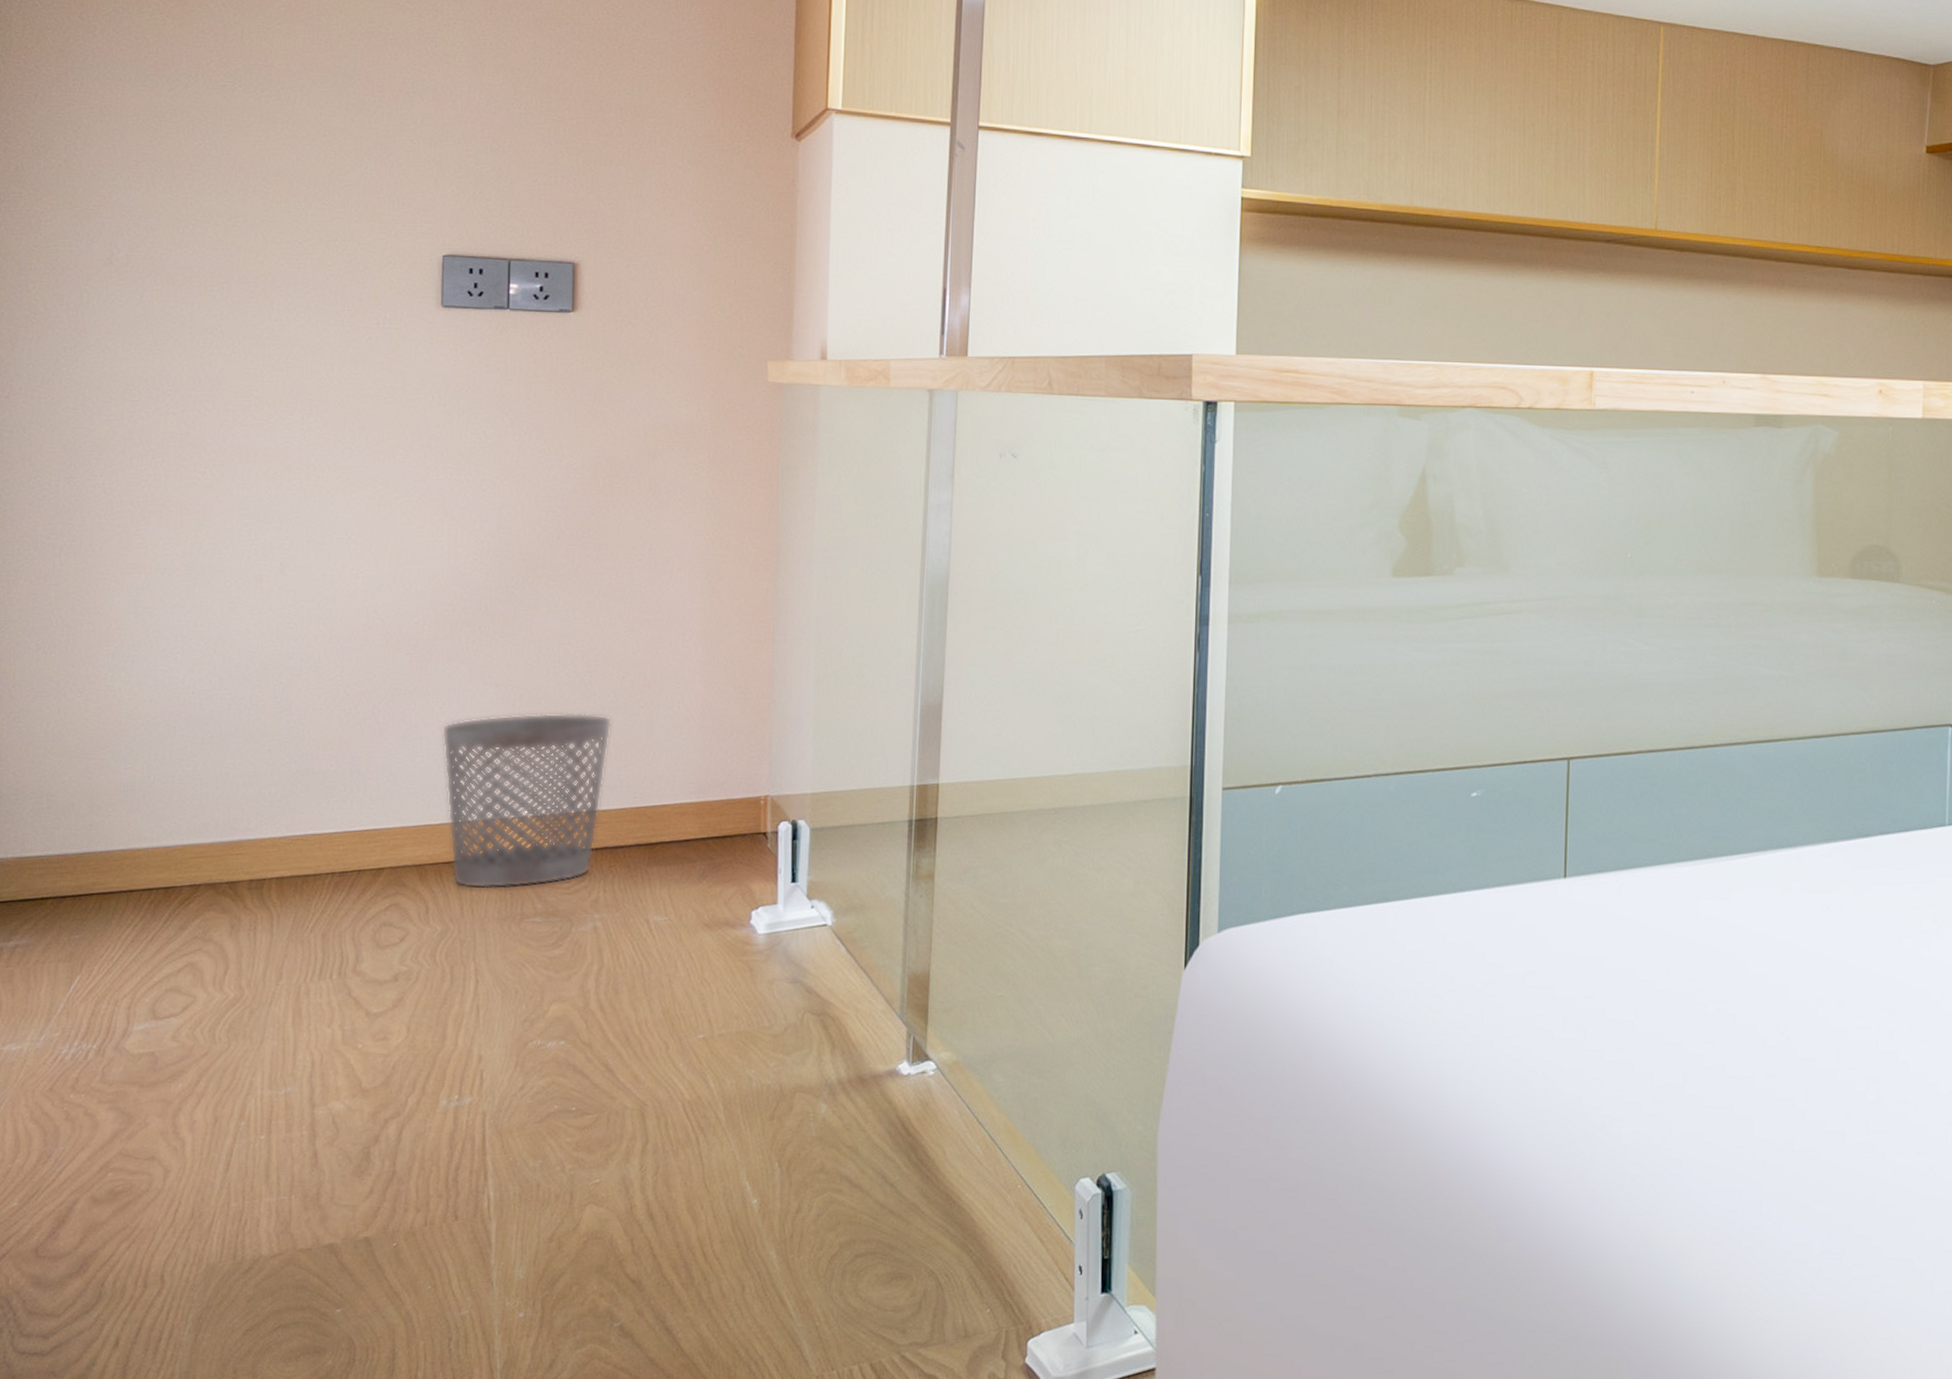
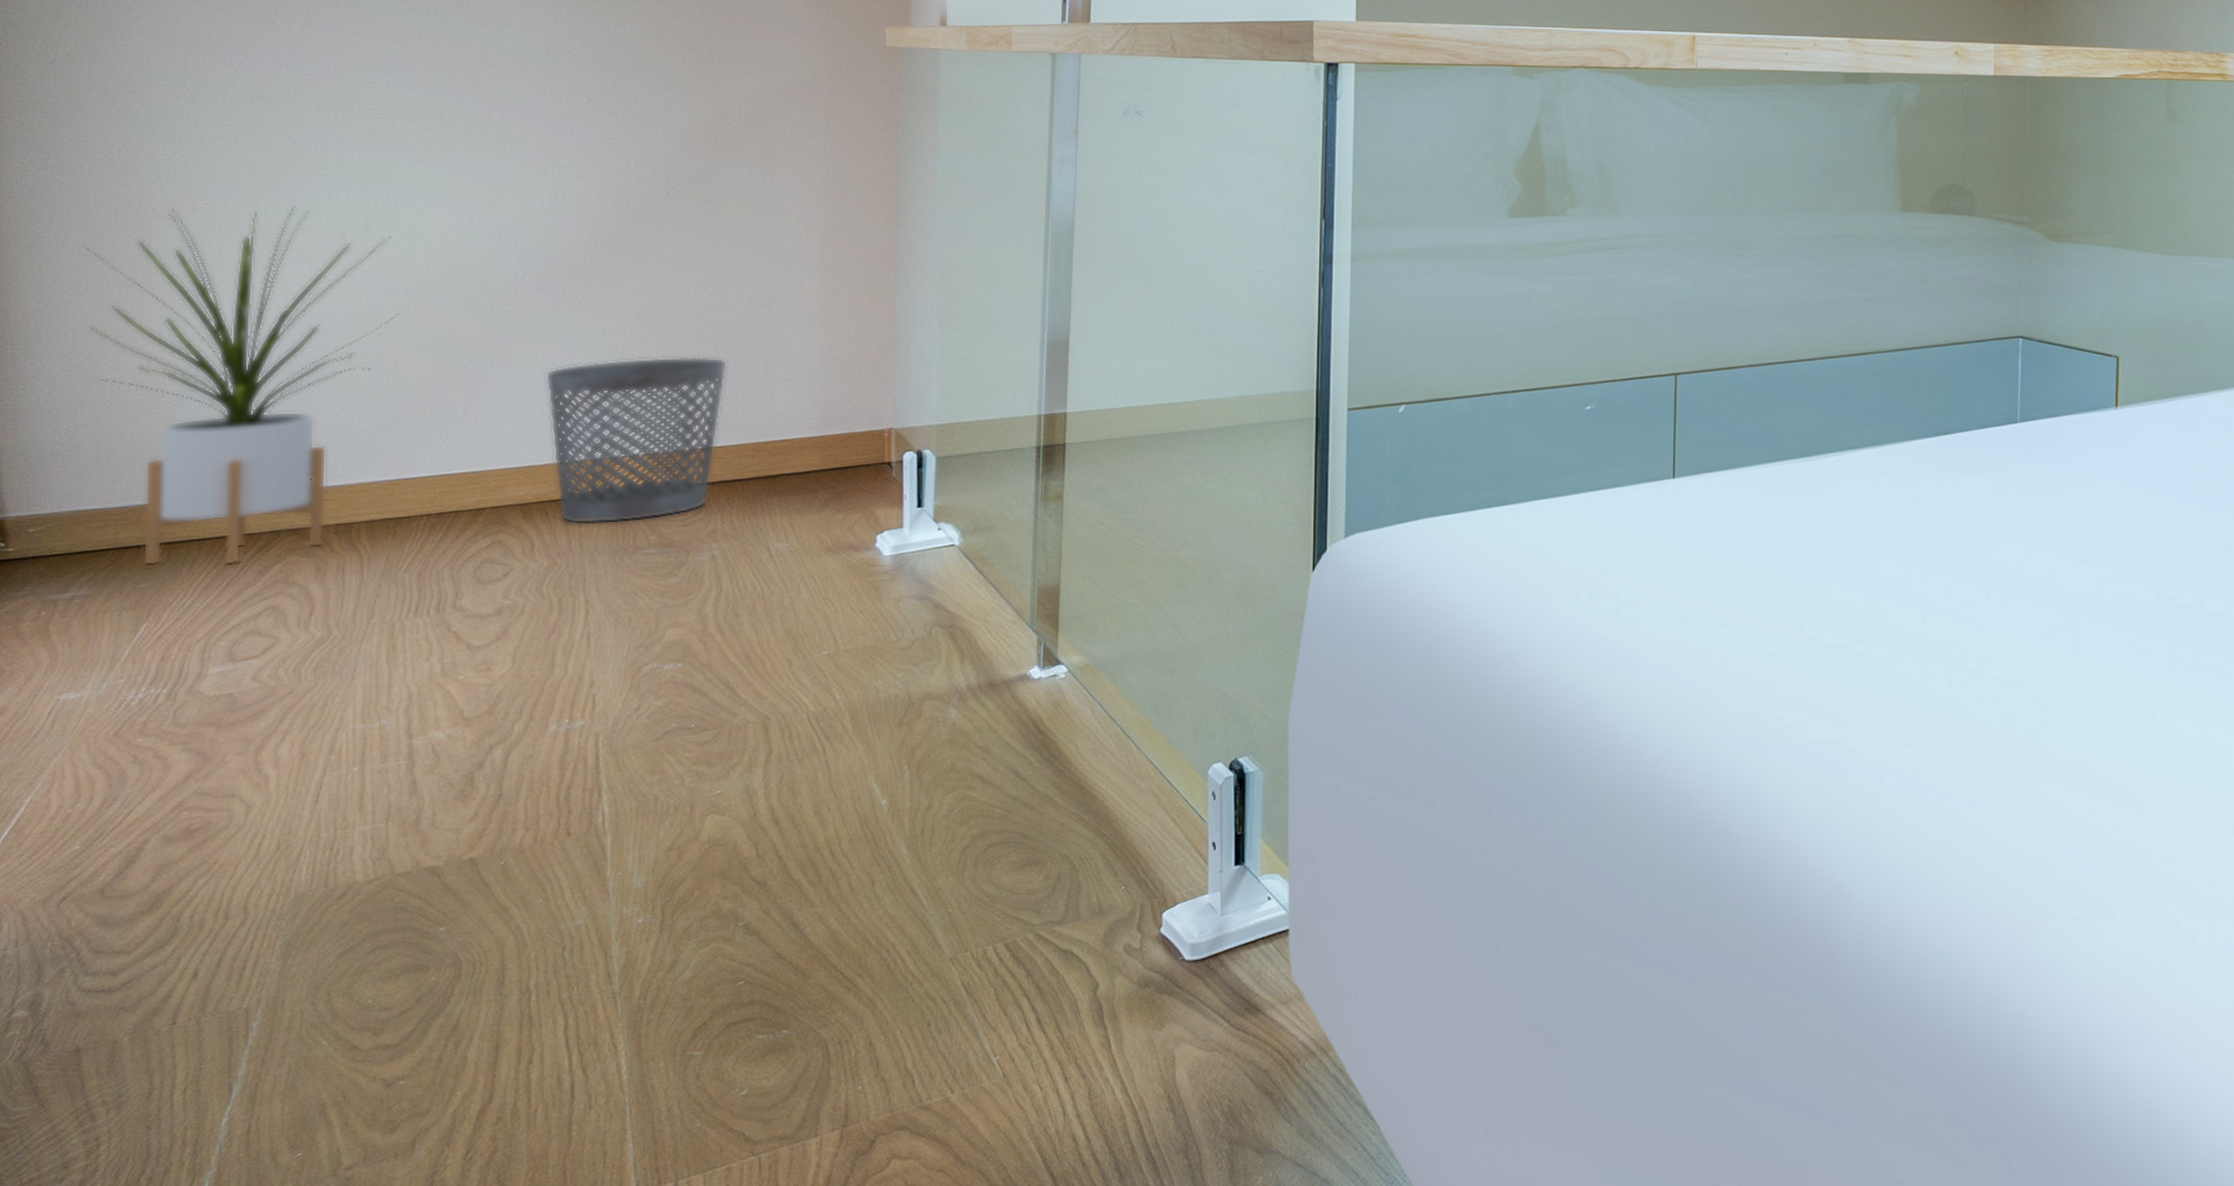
house plant: none [33,546,310,920] -> present [85,205,400,566]

